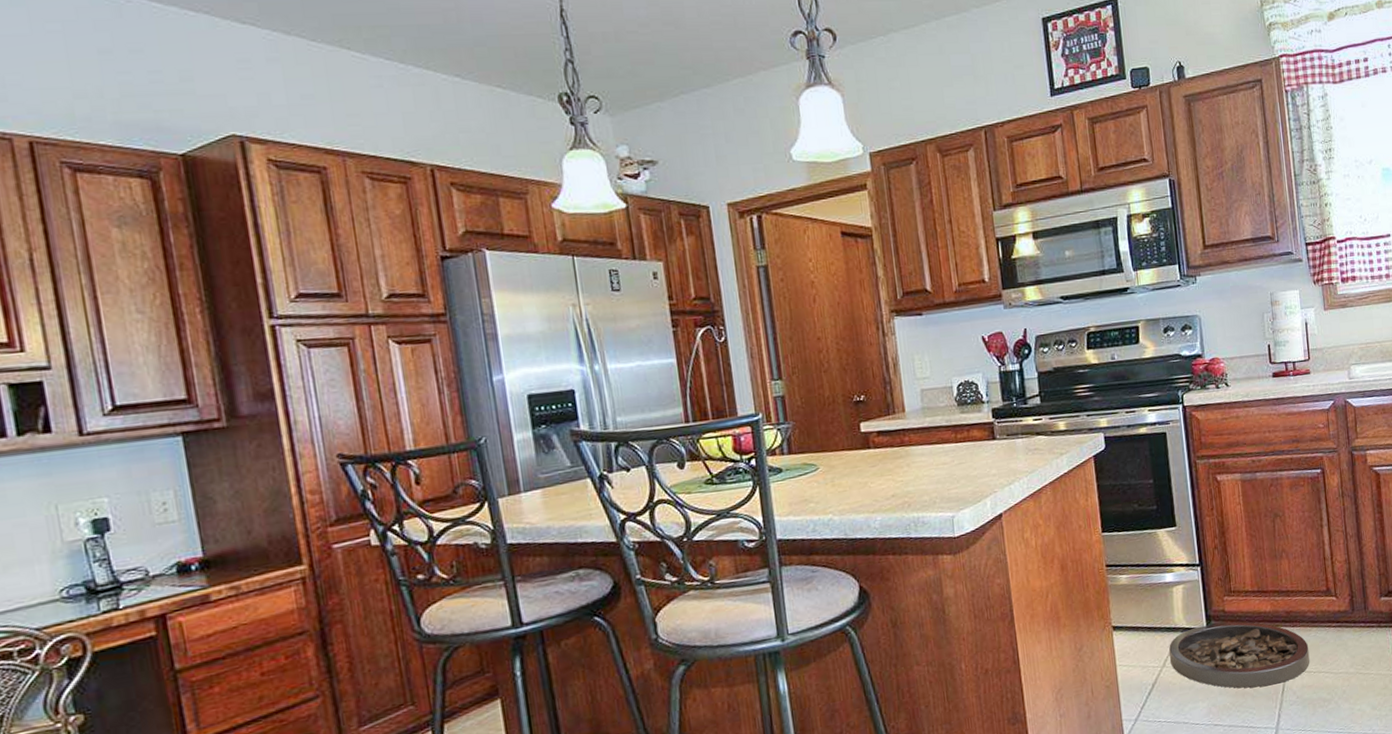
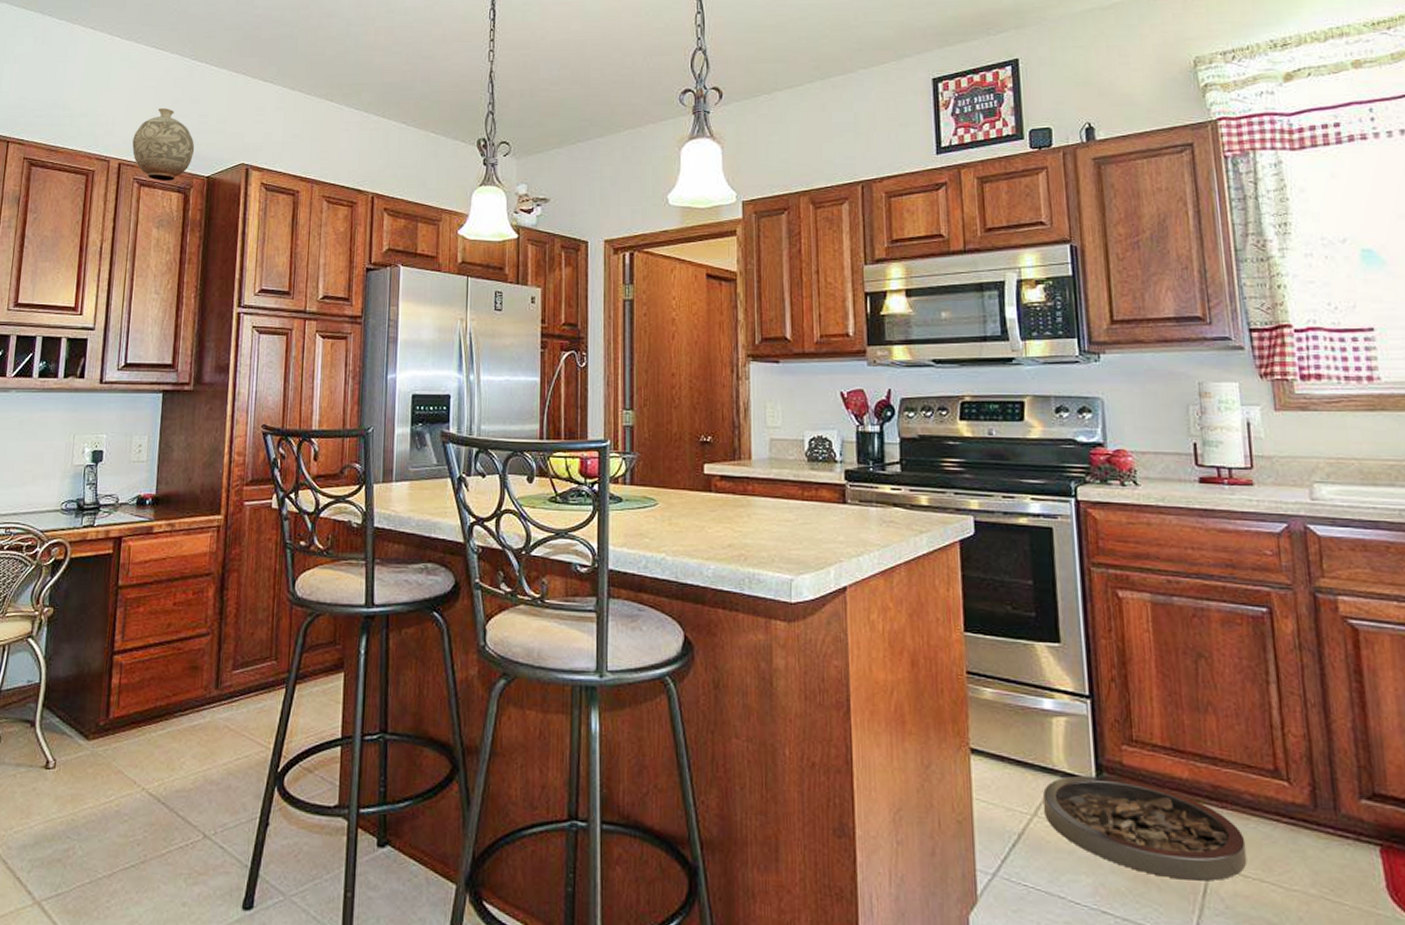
decorative vase: none [43,61,153,164] -> present [132,107,195,182]

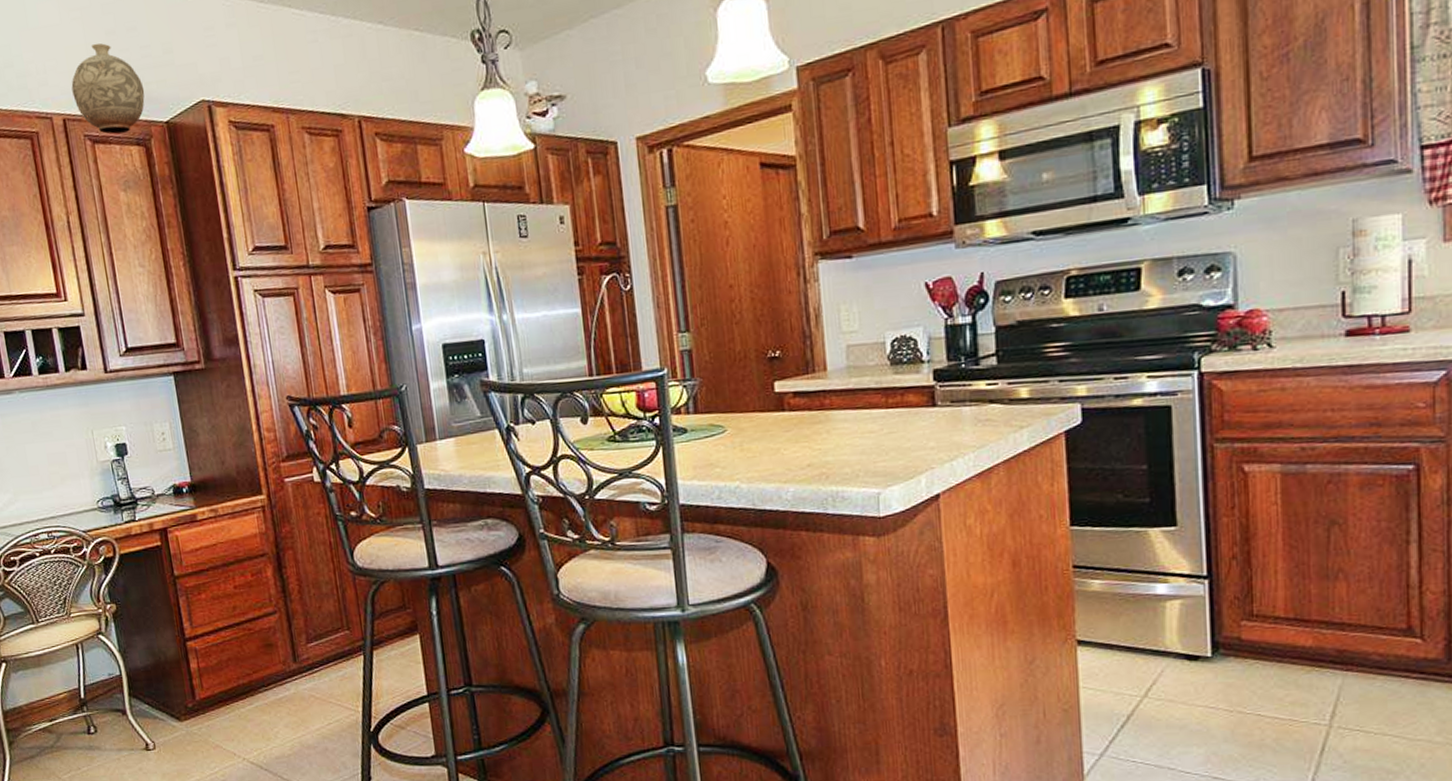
pet bowl: present [1043,775,1247,881] -> none [1155,652,1370,741]

